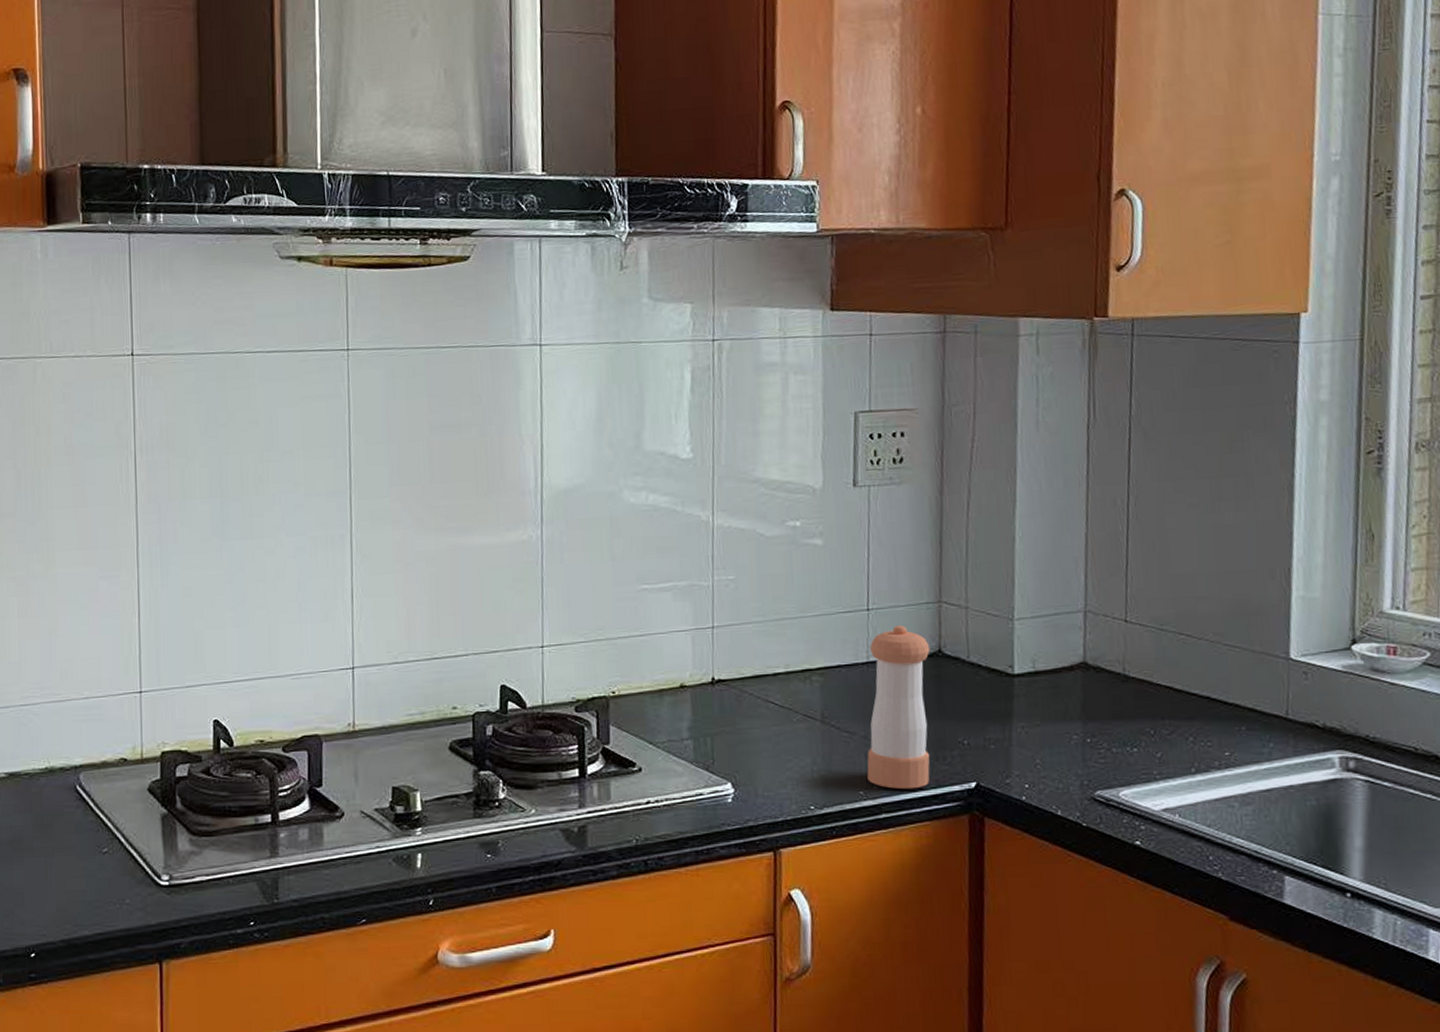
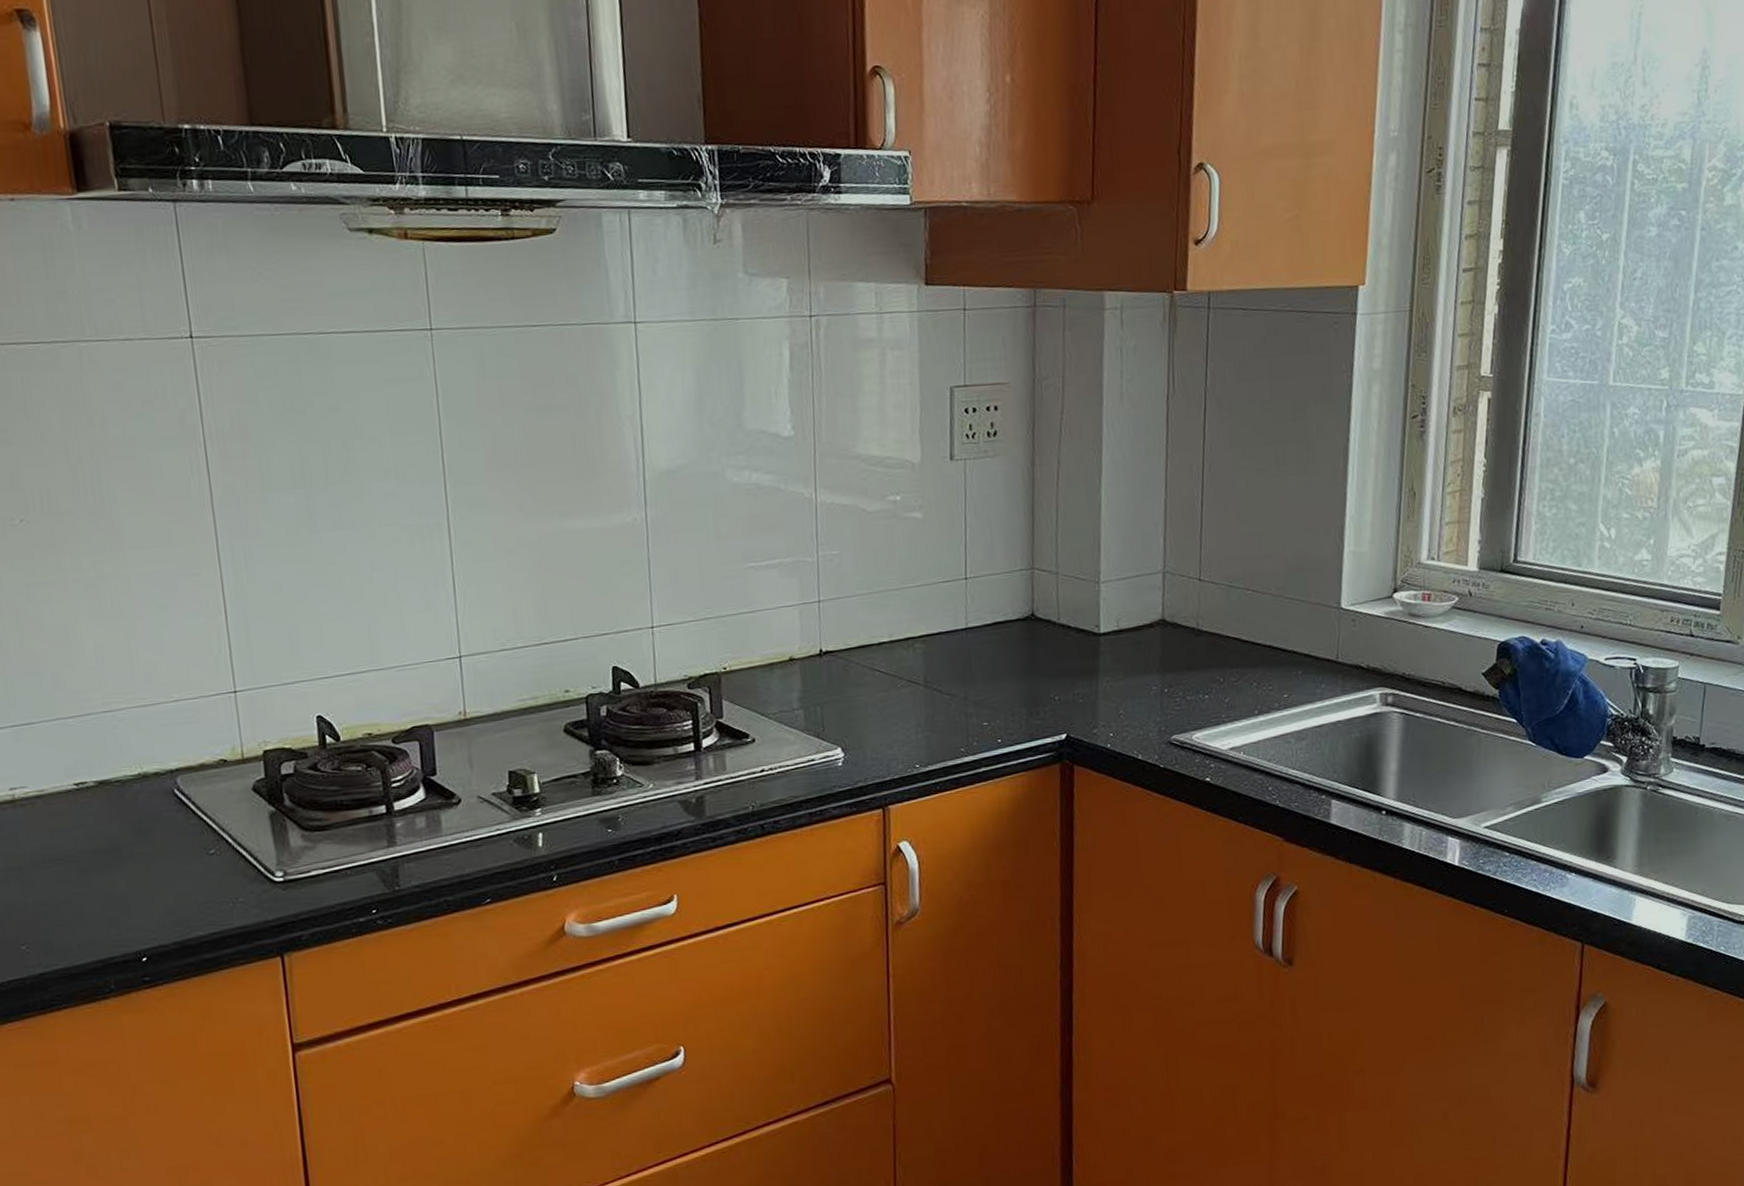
pepper shaker: present [867,625,930,790] -> none [967,592,1025,745]

